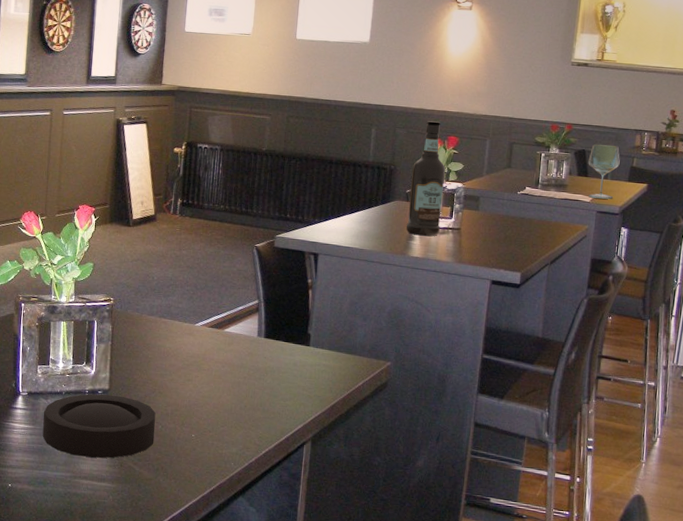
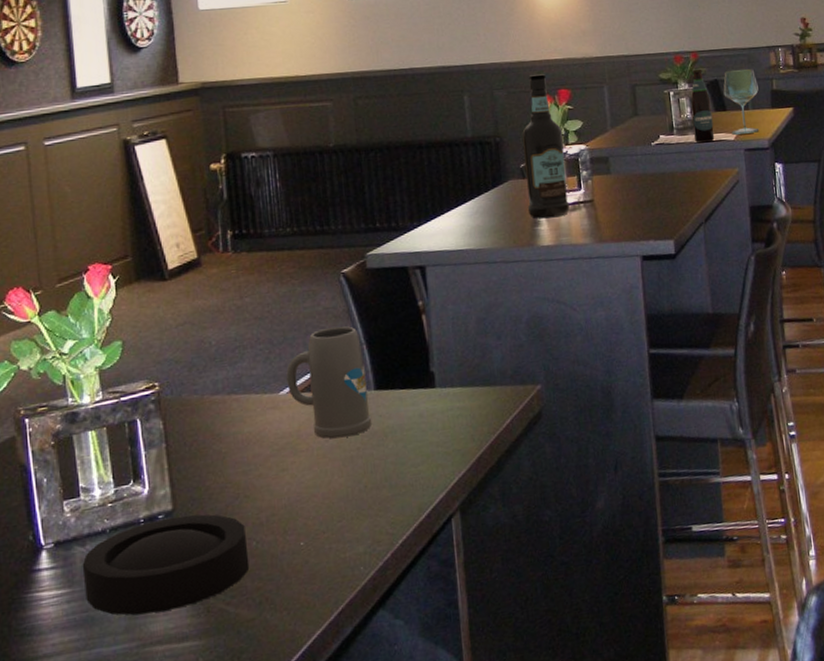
beer mug: none [202,284,261,368] -> present [286,326,372,439]
bottle: none [554,138,576,200] -> present [690,68,715,143]

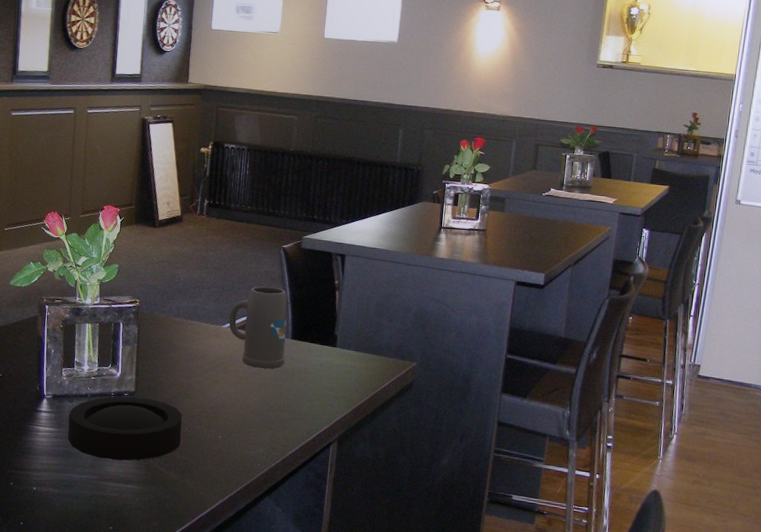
root beer: present [522,74,570,218] -> none [432,122,472,238]
bottle: present [690,68,715,143] -> none [578,140,600,202]
wine glass: present [723,68,760,135] -> none [611,146,643,201]

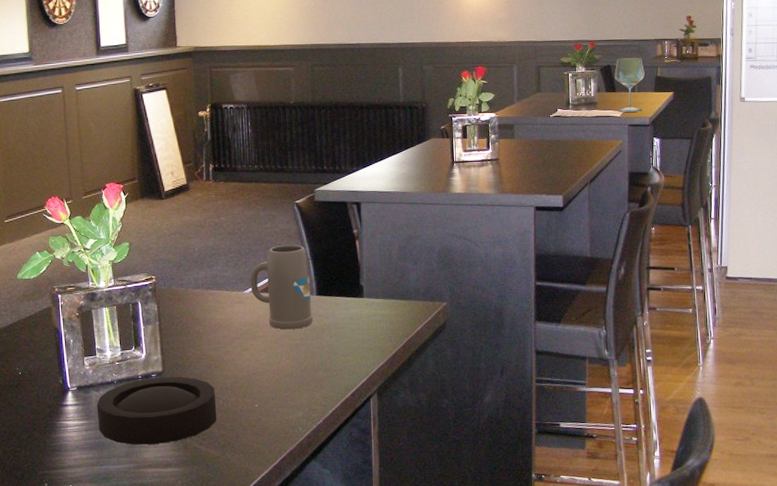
wine glass: none [611,146,643,201] -> present [614,57,645,112]

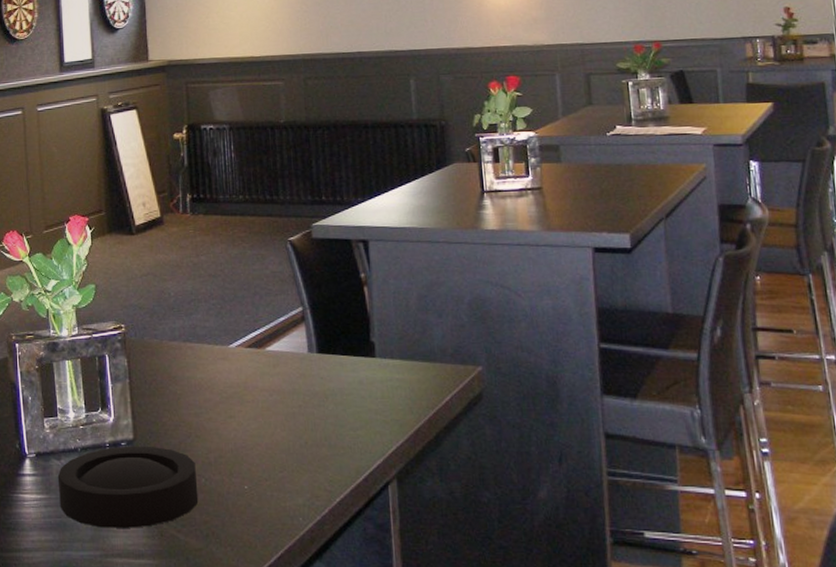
beer mug: present [250,244,314,330] -> none [236,290,314,394]
wine glass: present [614,57,645,112] -> none [689,59,732,129]

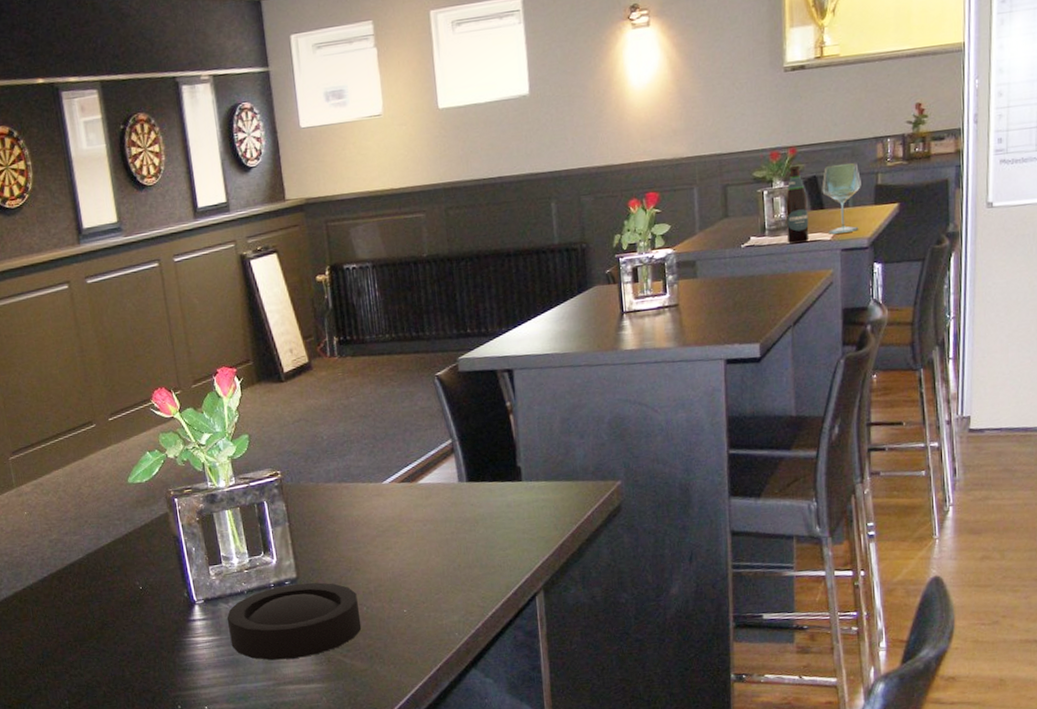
bottle: none [651,59,679,136] -> present [785,165,810,244]
wine glass: none [689,59,732,129] -> present [821,162,861,234]

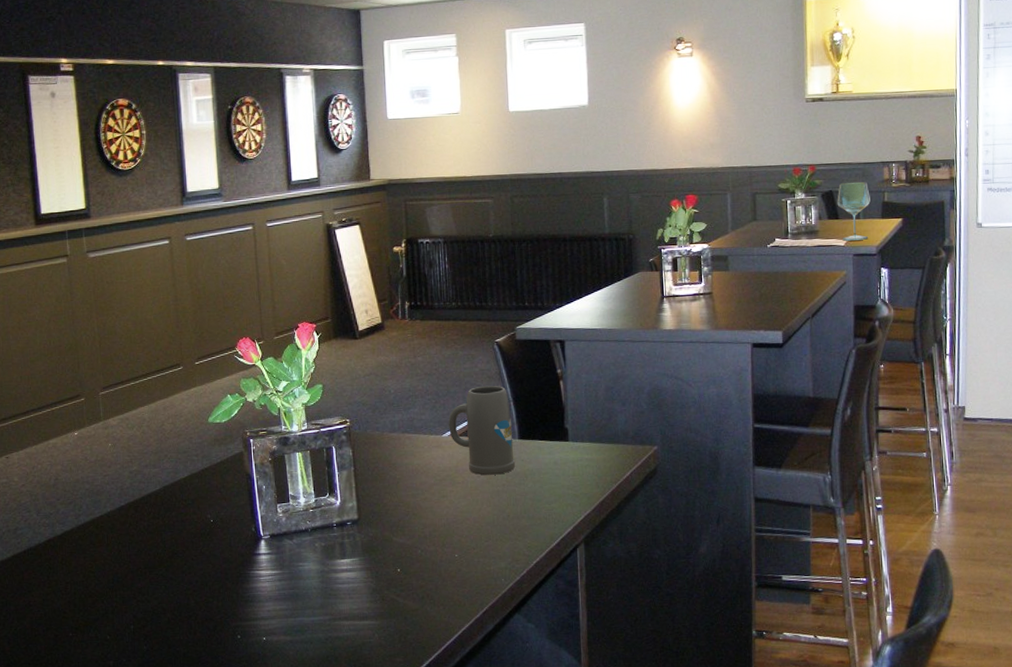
ashtray: present [226,582,362,661] -> none [290,524,415,596]
beer mug: none [388,424,465,524] -> present [448,385,516,475]
bottle: present [785,165,810,244] -> none [806,180,826,247]

